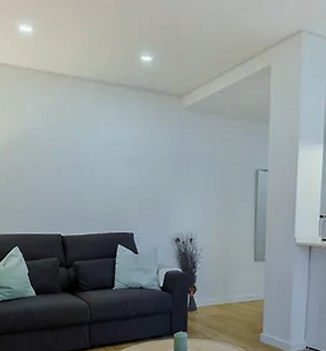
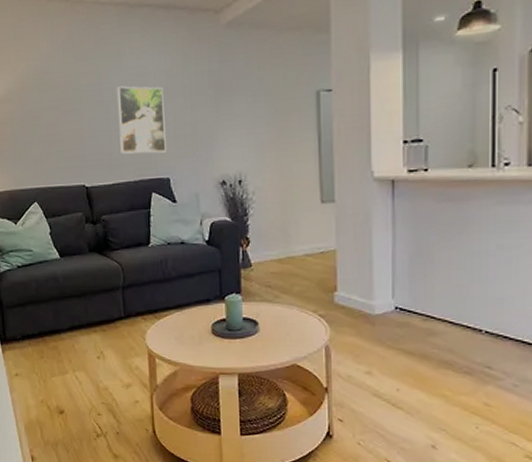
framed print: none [92,152,131,211] -> present [117,86,166,154]

